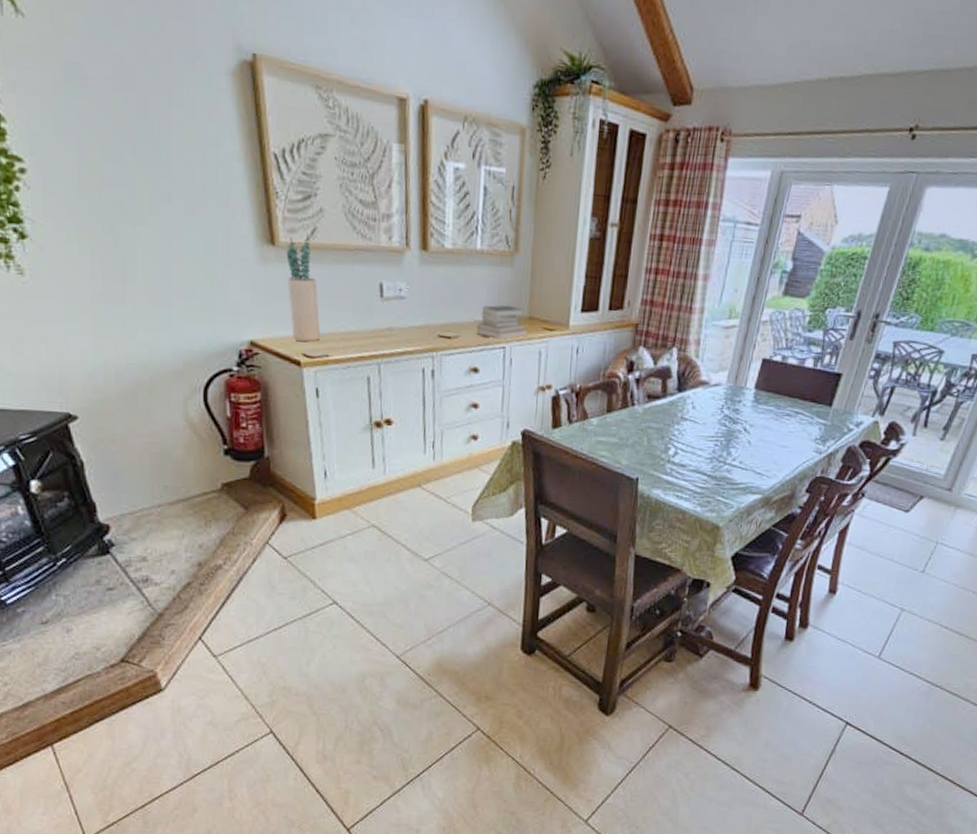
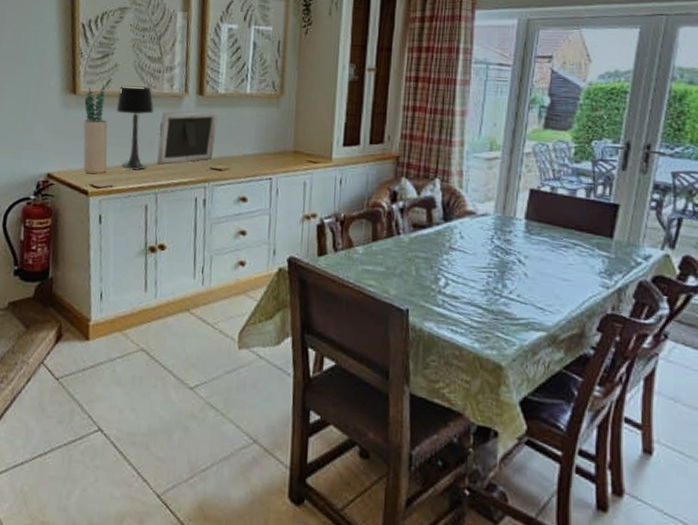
table lamp: none [327,236,371,338] -> present [117,86,154,170]
picture frame: none [378,269,445,332] -> present [157,111,218,165]
books: present [477,304,528,341] -> none [246,140,293,172]

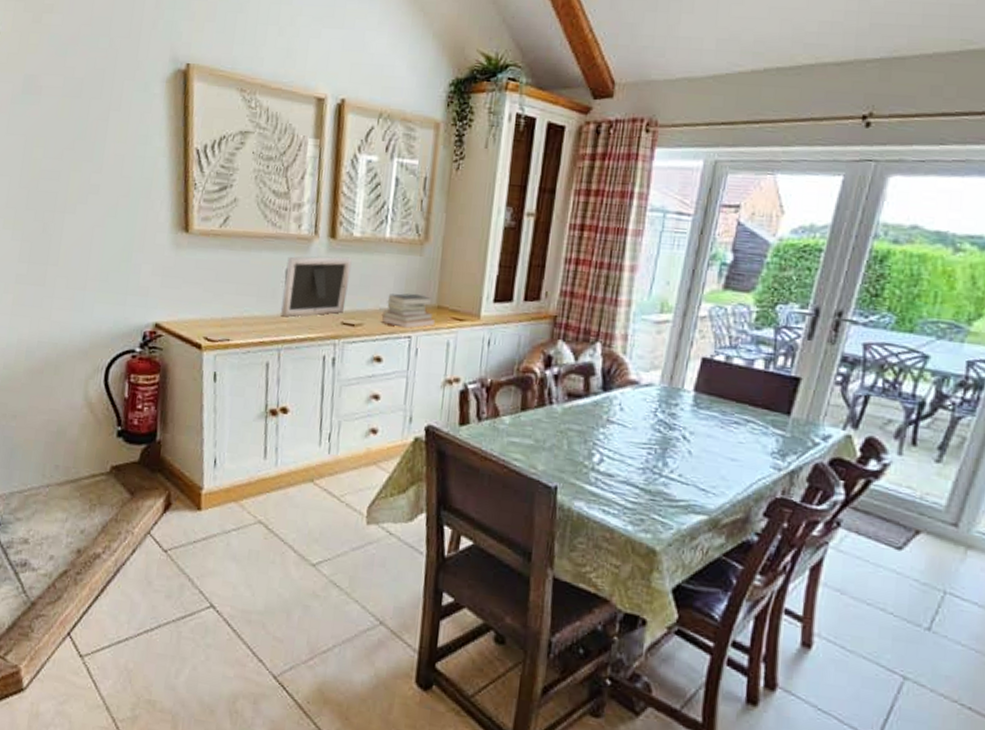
vase: present [83,83,108,175] -> none [196,220,225,326]
table lamp: present [117,86,154,170] -> none [236,225,279,323]
books: none [246,140,293,172] -> present [382,292,436,330]

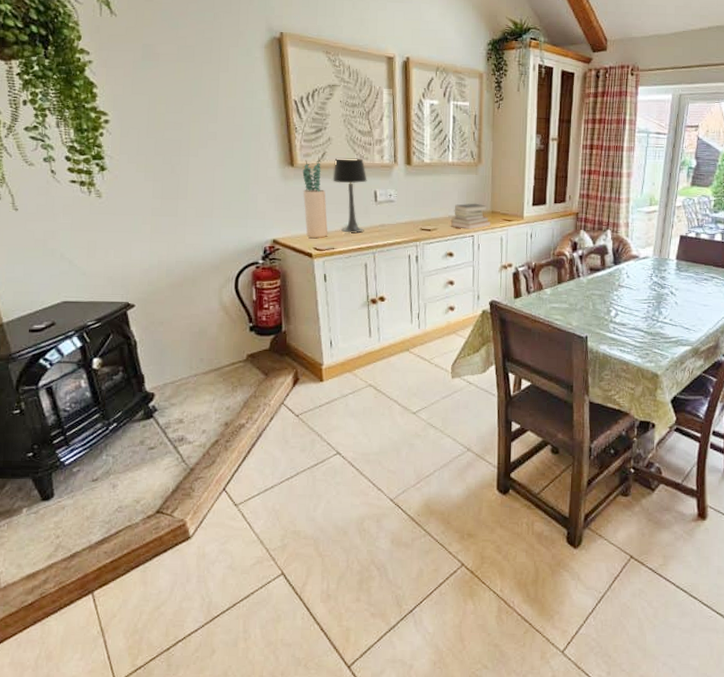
vase: none [196,220,225,326] -> present [302,156,328,239]
table lamp: none [236,225,279,323] -> present [334,158,367,233]
picture frame: present [281,256,352,318] -> none [373,178,425,228]

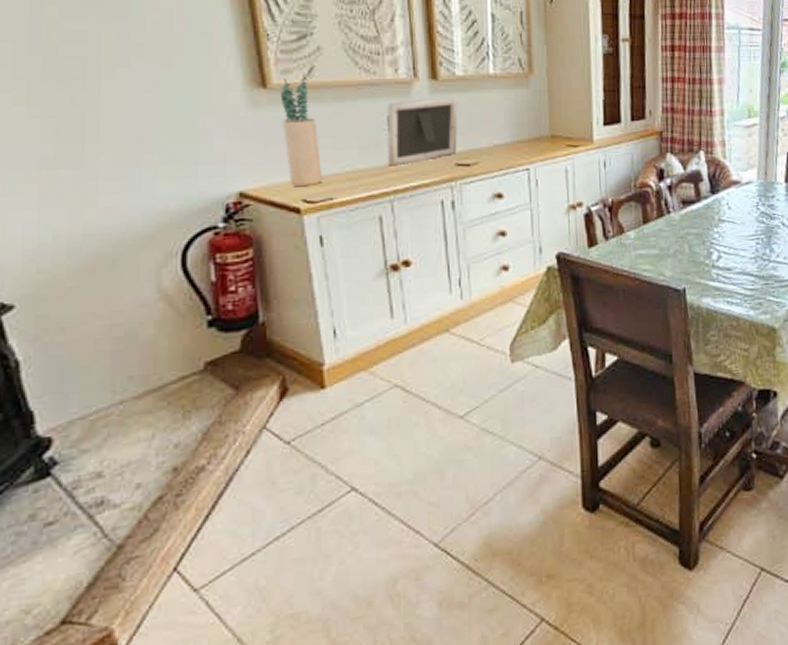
table lamp: present [334,158,367,233] -> none [327,73,377,176]
picture frame: none [373,178,425,228] -> present [388,97,458,166]
books: present [451,203,491,231] -> none [498,125,552,162]

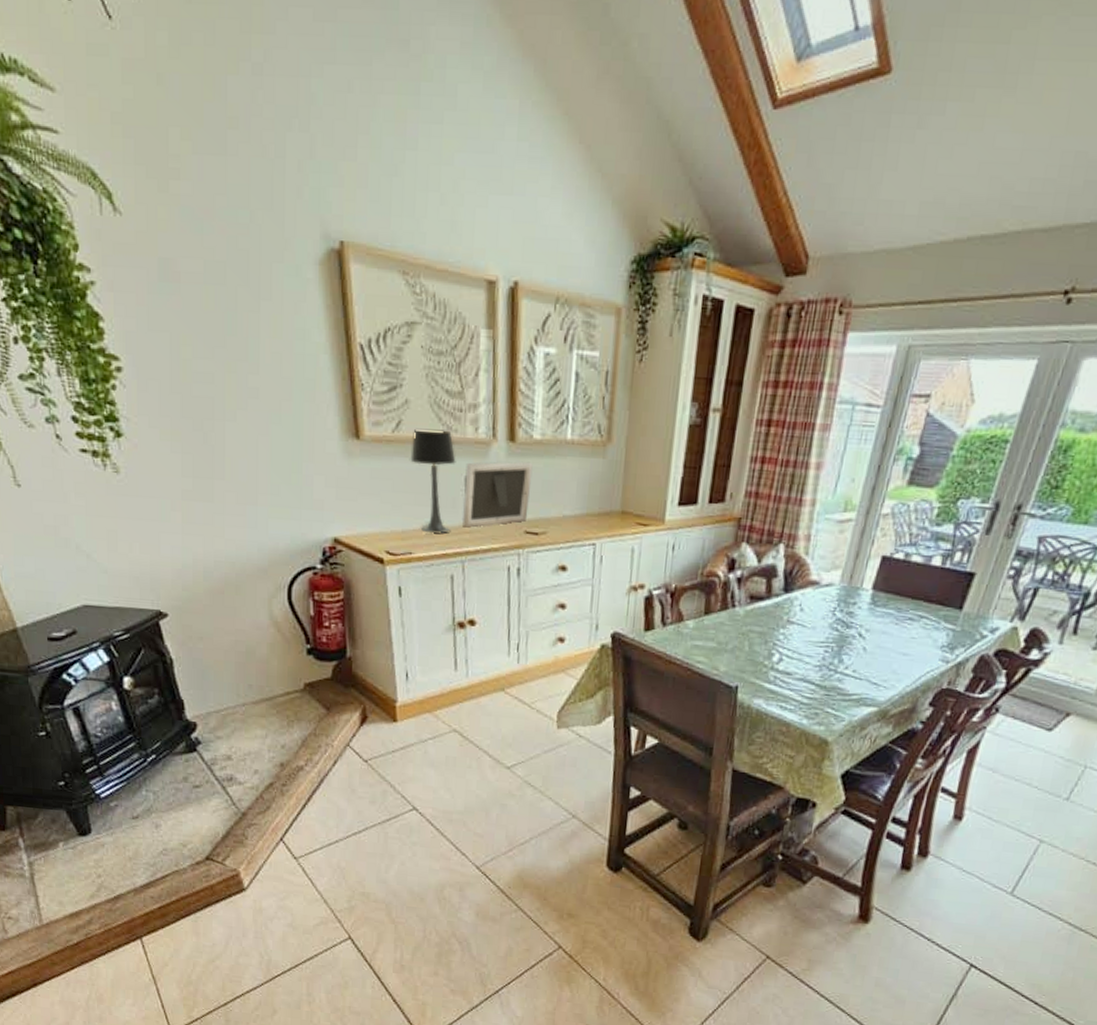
vase: present [280,72,323,187] -> none [371,425,404,539]
table lamp: none [327,73,377,176] -> present [412,429,456,534]

